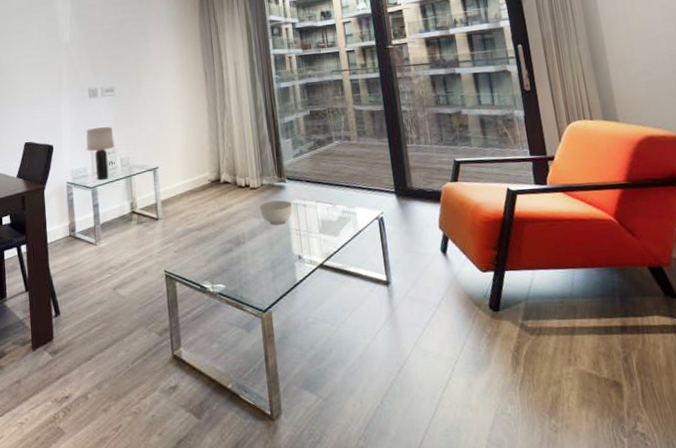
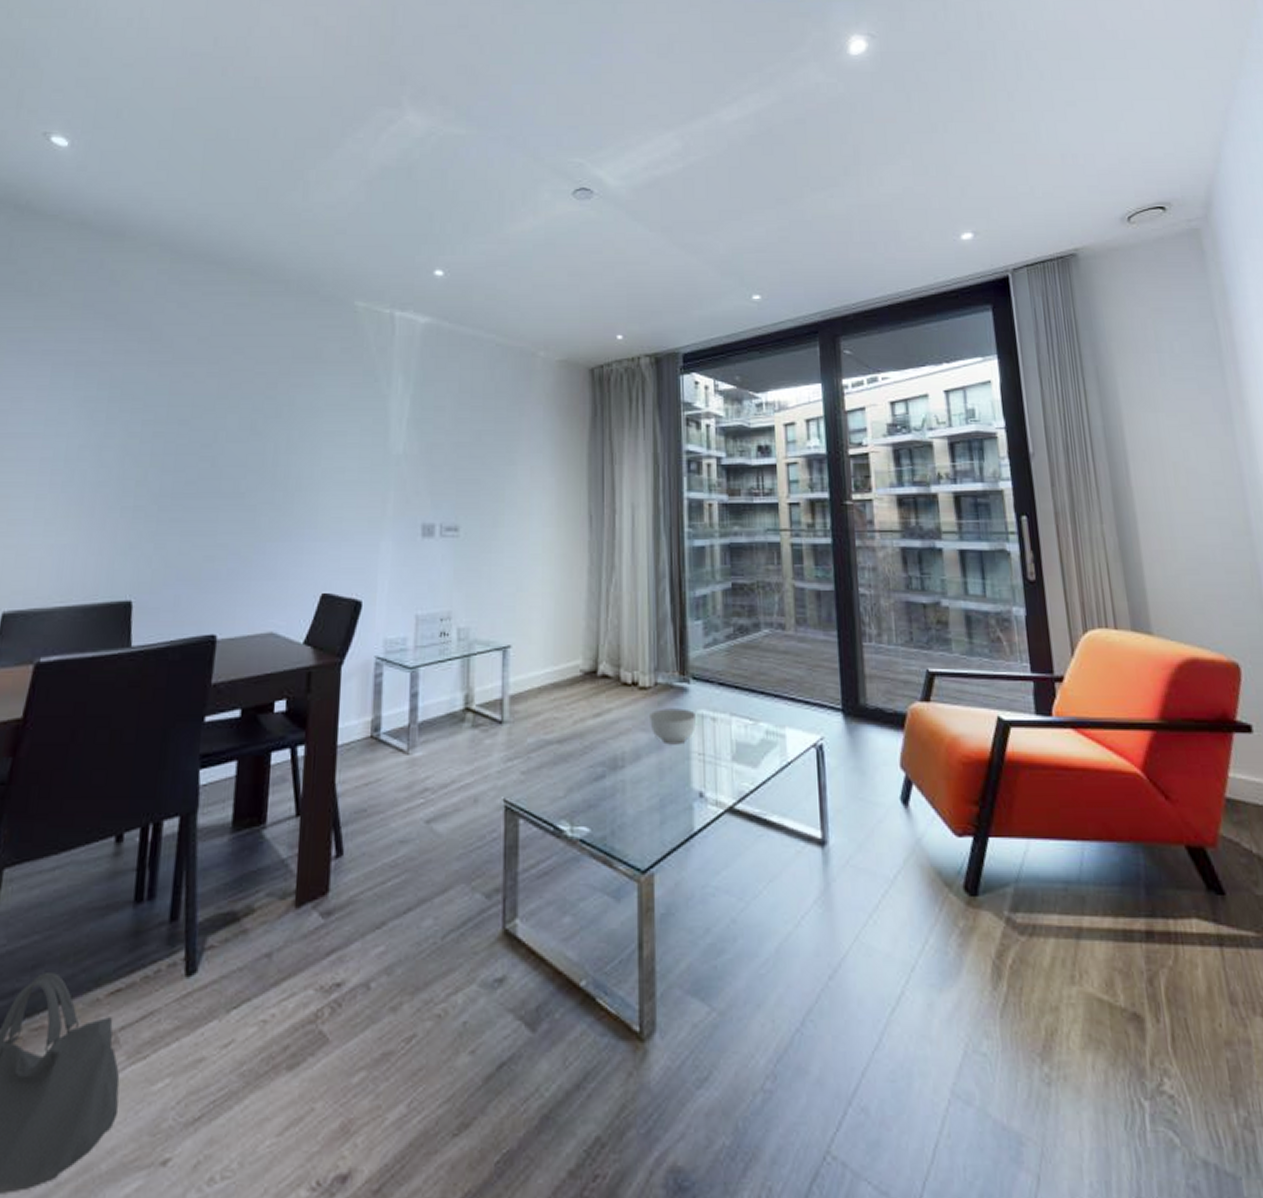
table lamp: present [86,126,115,181] -> none [409,580,451,659]

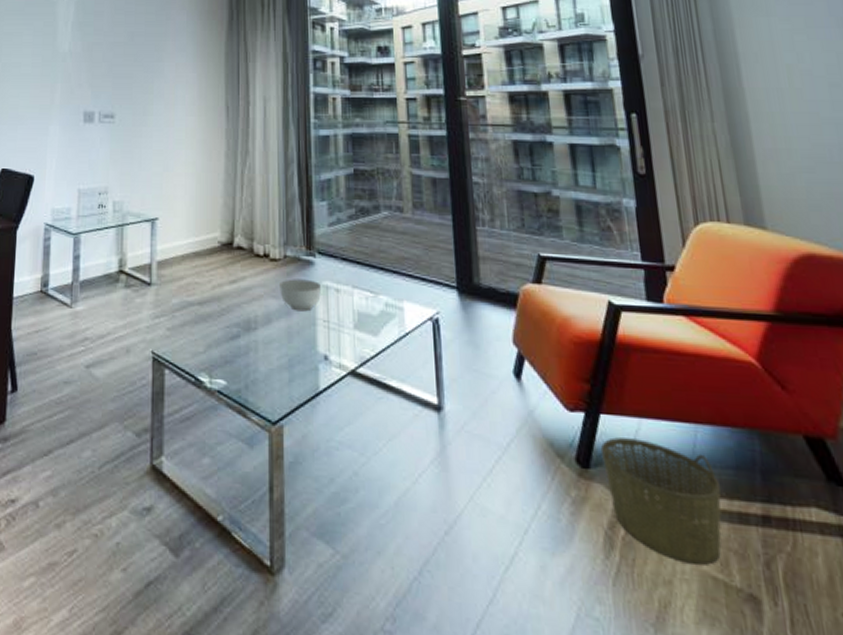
basket: none [988,861,1107,987] -> present [600,437,722,565]

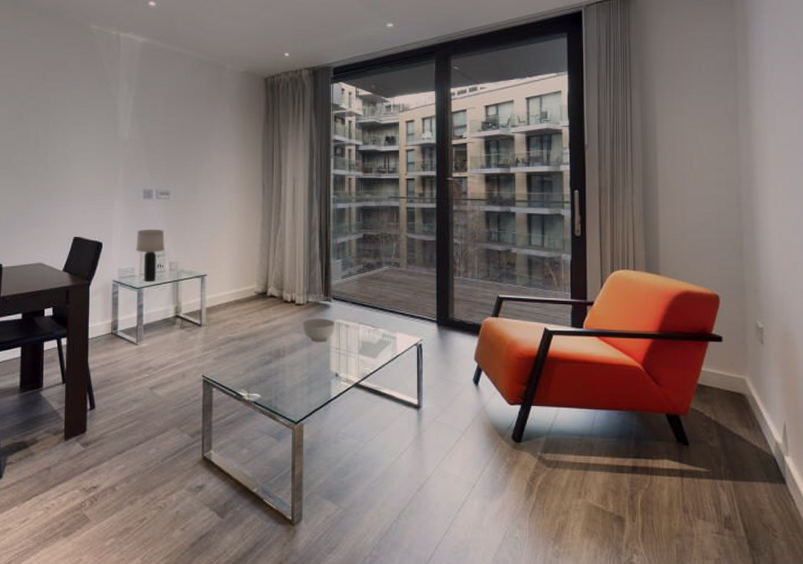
table lamp: none [73,159,108,227] -> present [136,229,165,282]
basket: present [600,437,722,565] -> none [529,421,608,500]

